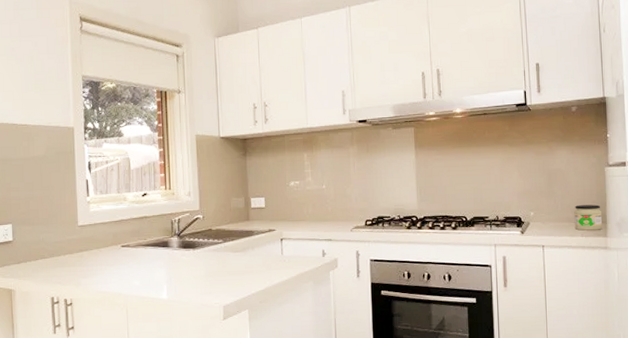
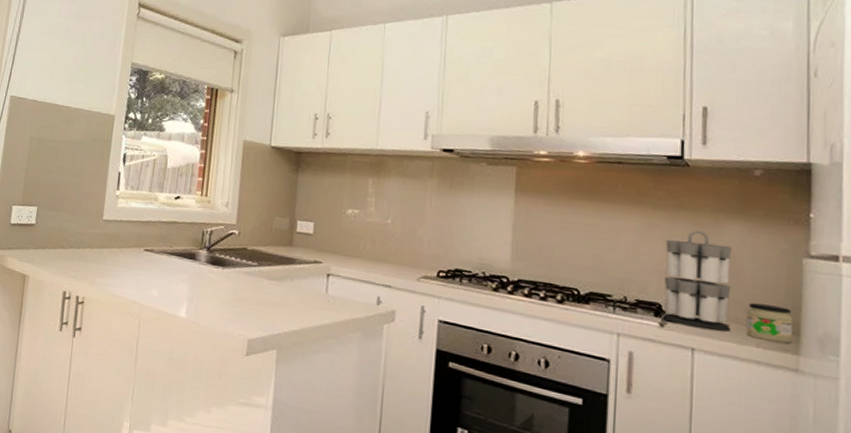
spice rack: none [520,158,566,231] -> present [662,230,733,332]

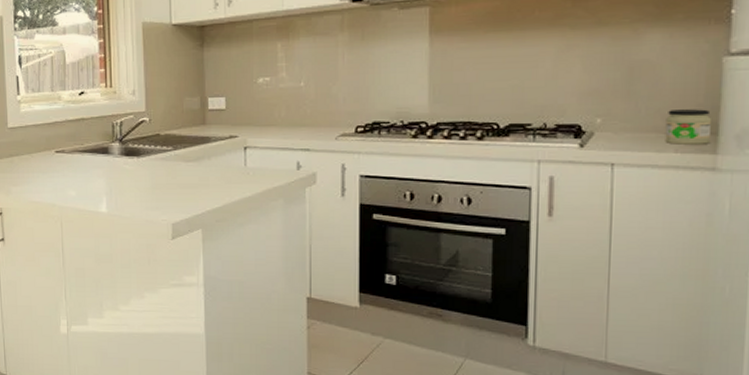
spice rack: present [662,230,733,332] -> none [581,44,653,144]

